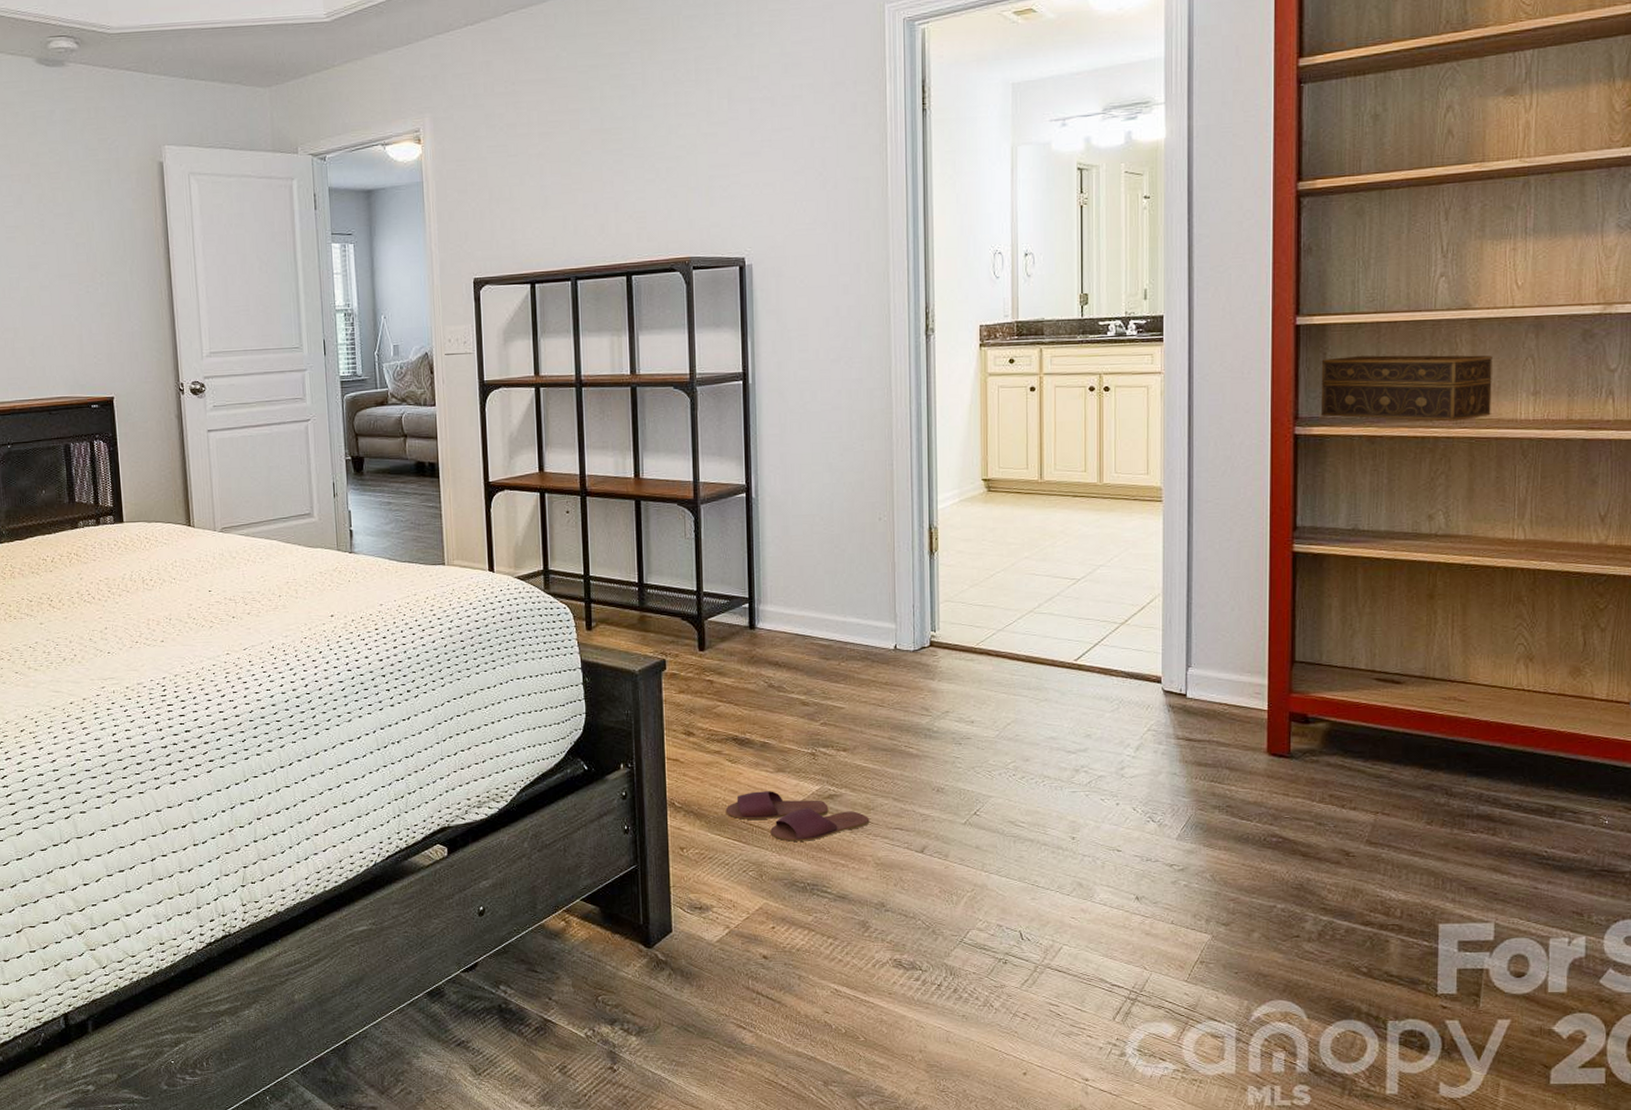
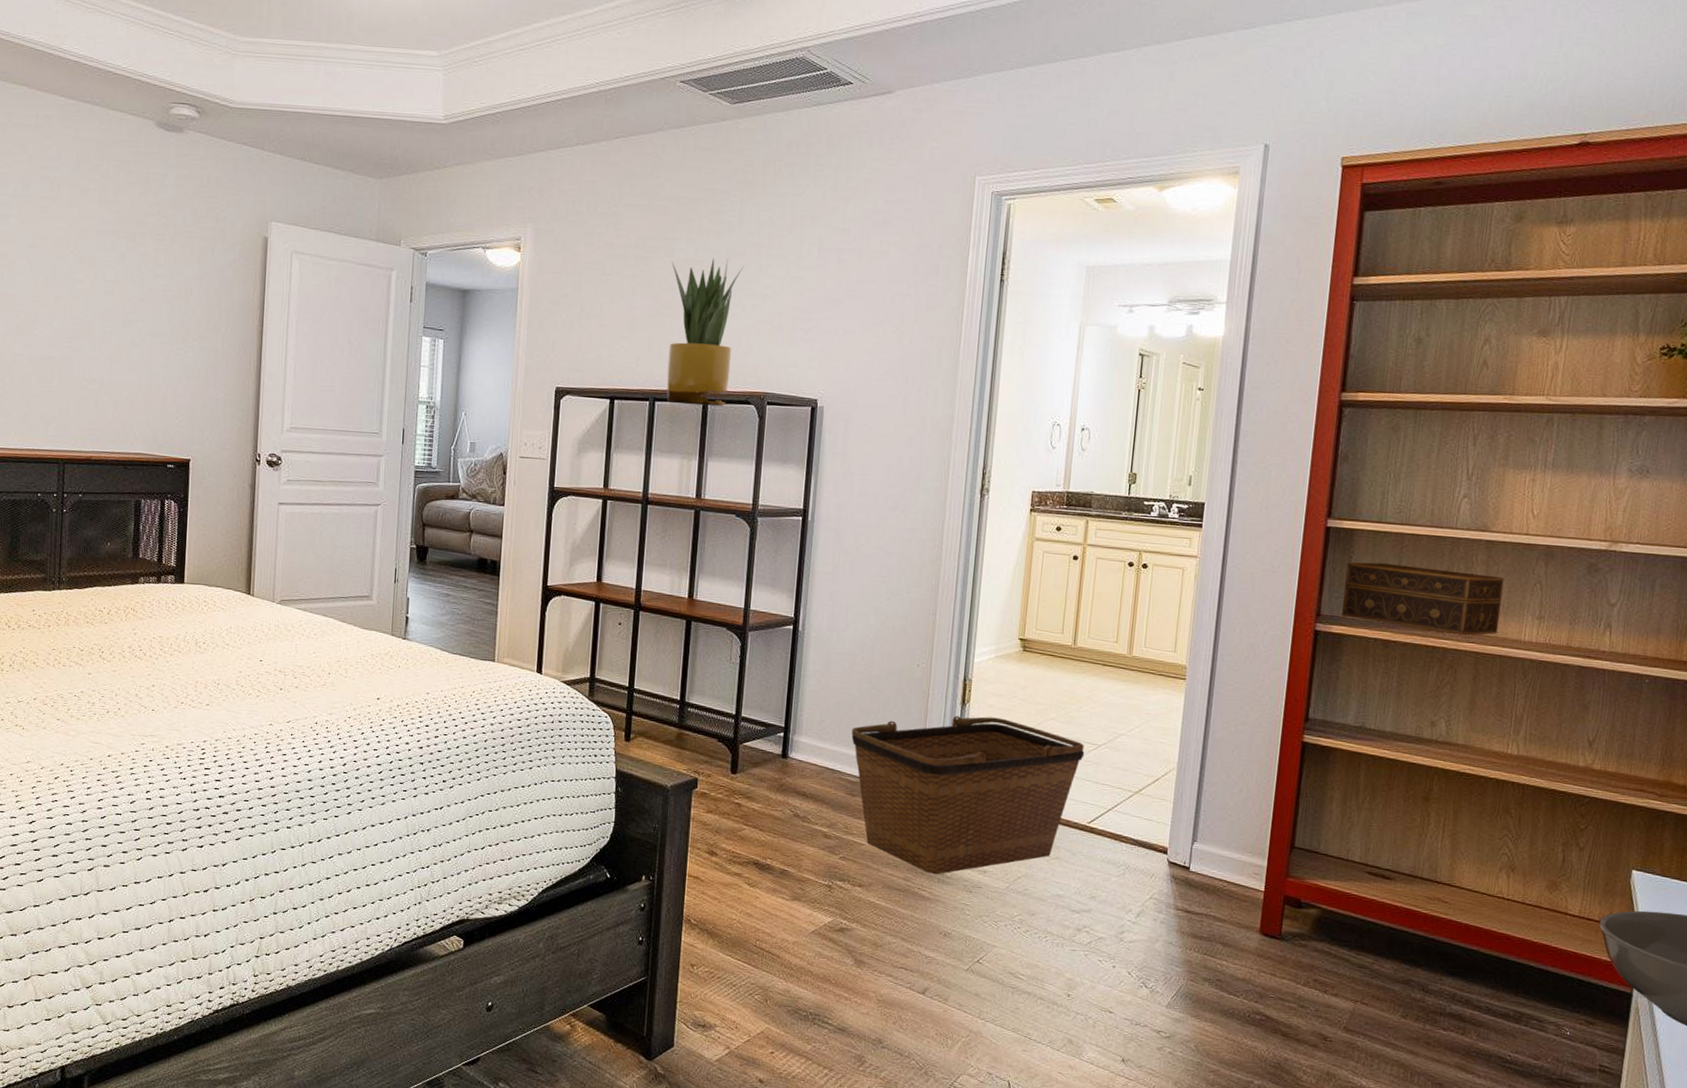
planter: none [577,123,653,281] -> present [666,258,744,407]
slippers: present [725,791,870,842] -> none [739,917,877,971]
bicycle basket: none [818,563,1064,729] -> present [851,716,1085,874]

